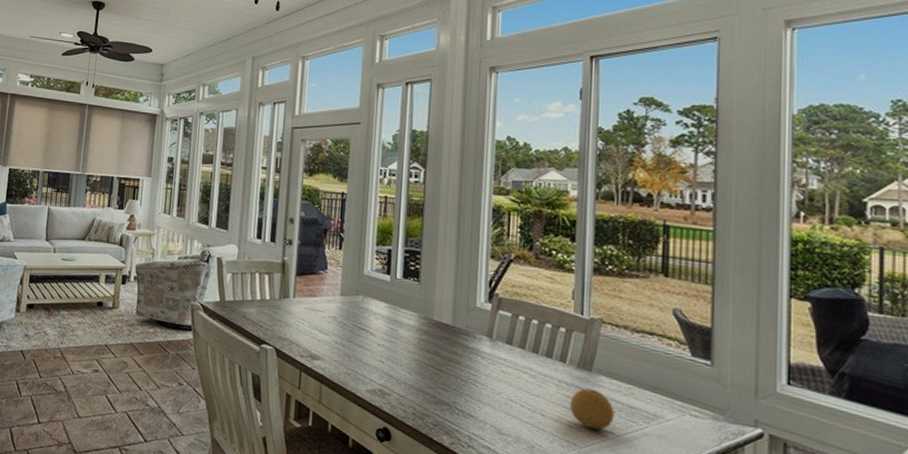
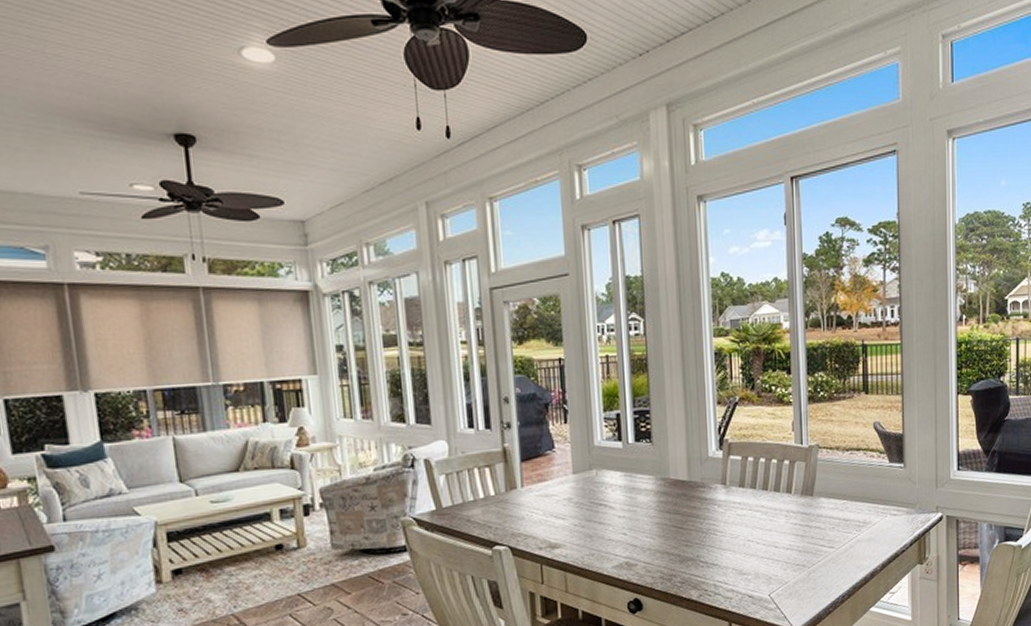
fruit: present [569,388,615,430] -> none [797,511,834,548]

